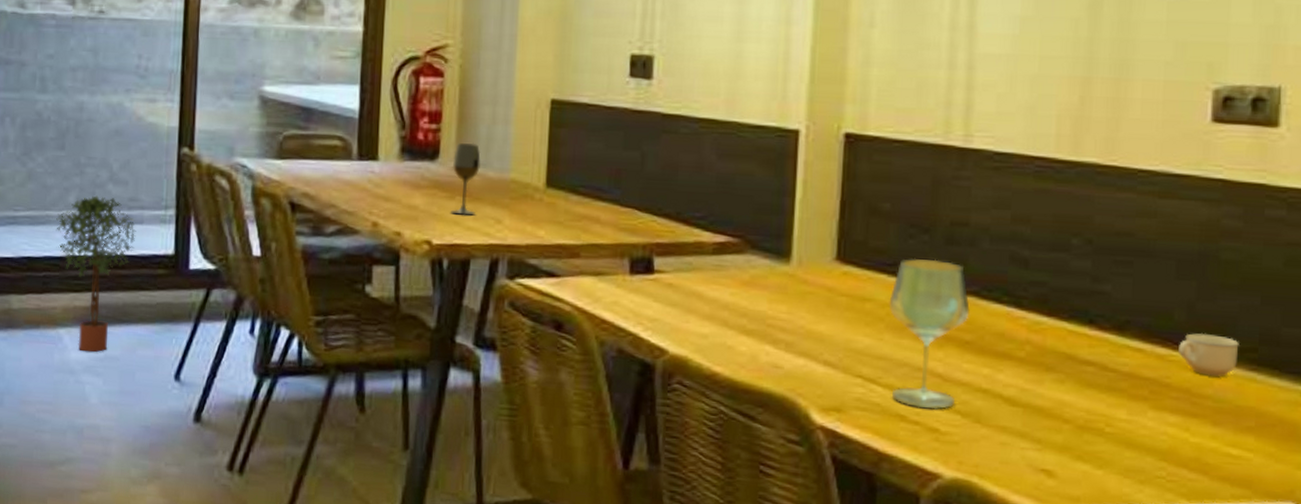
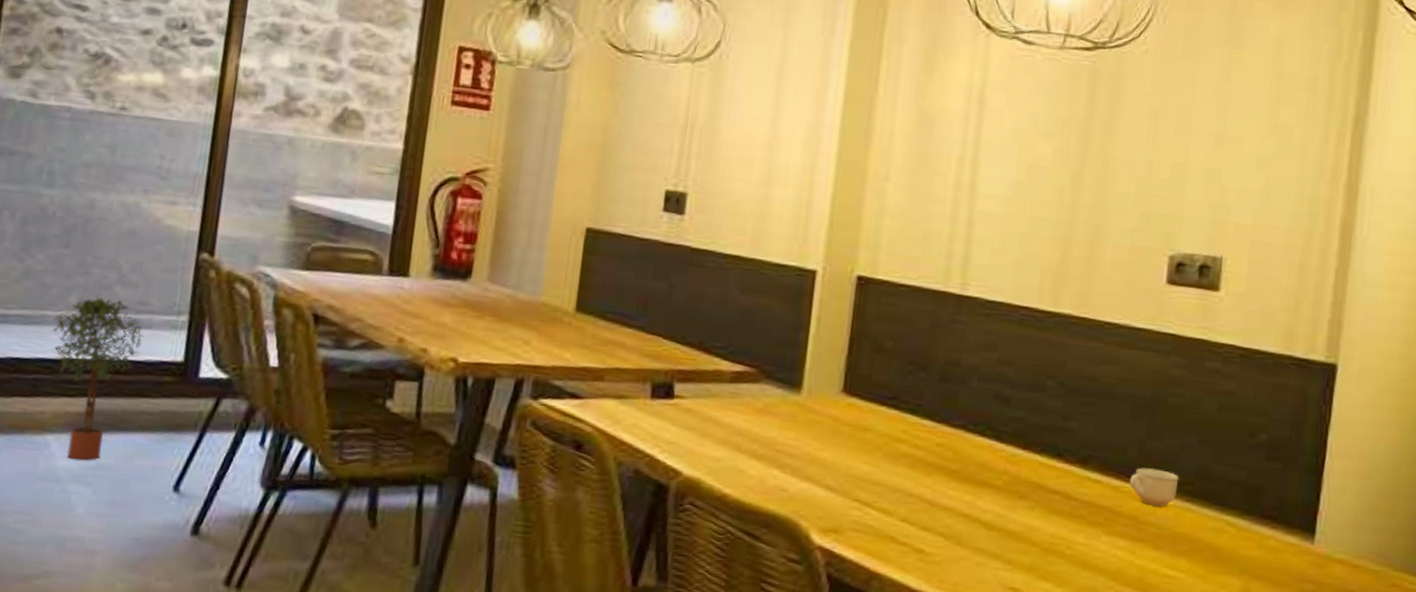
wine glass: present [451,143,481,216] -> none [479,264,514,336]
wine glass: present [889,259,970,410] -> none [884,393,957,532]

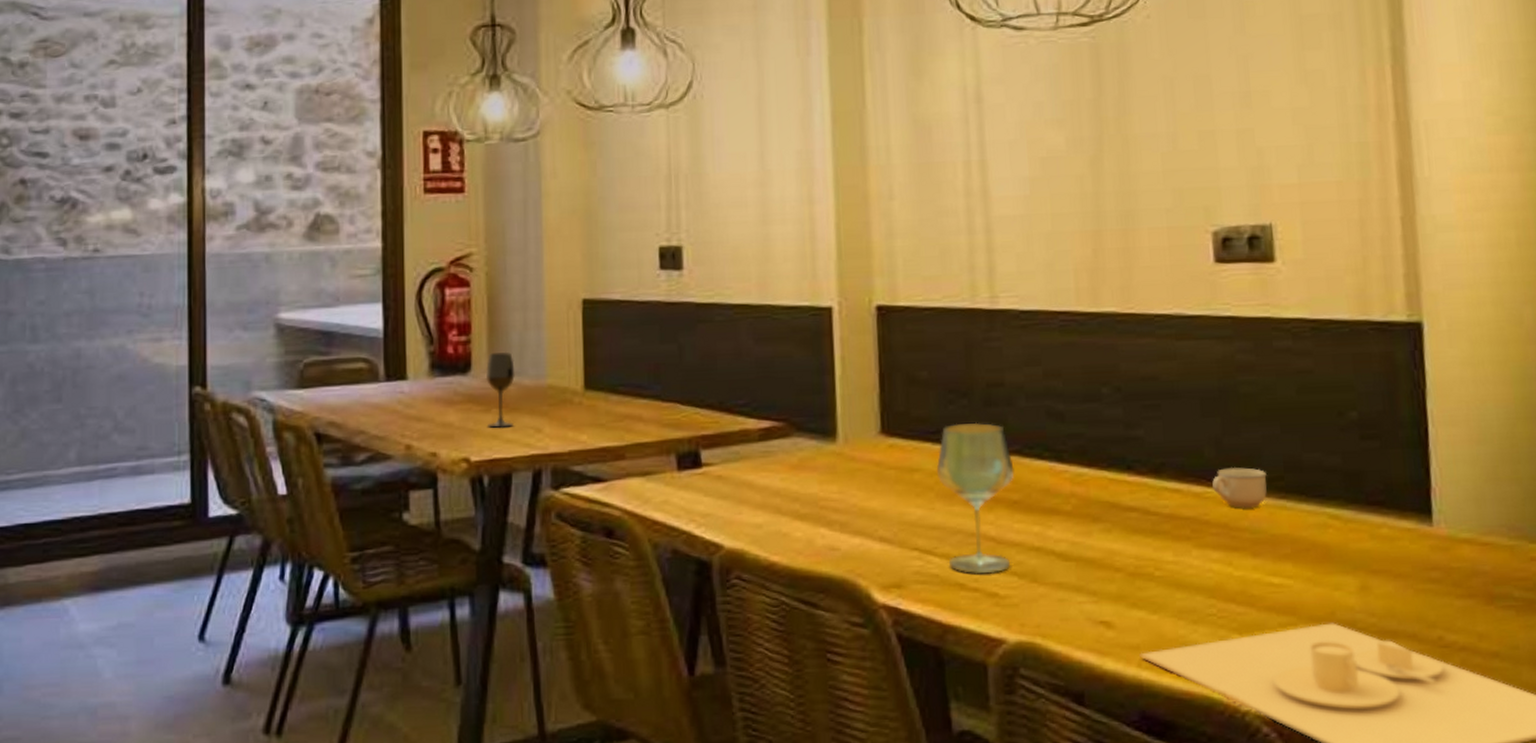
potted tree: present [52,297,143,460] -> none [55,448,147,622]
wine glass: none [479,264,514,336] -> present [485,351,515,429]
wine glass: none [884,393,957,532] -> present [936,422,1014,574]

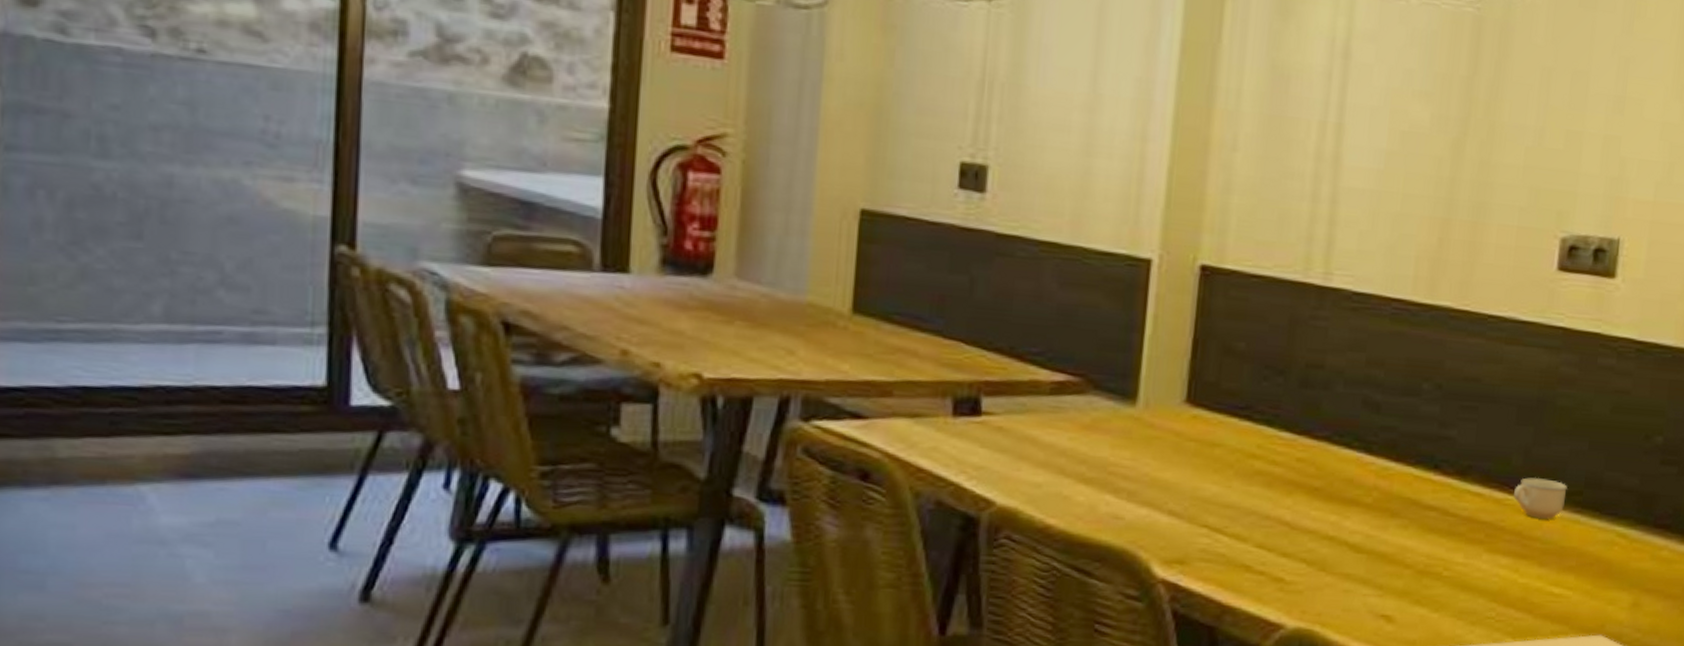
wine glass: present [485,351,515,429] -> none [728,256,769,345]
wine glass: present [936,422,1014,574] -> none [1237,402,1321,559]

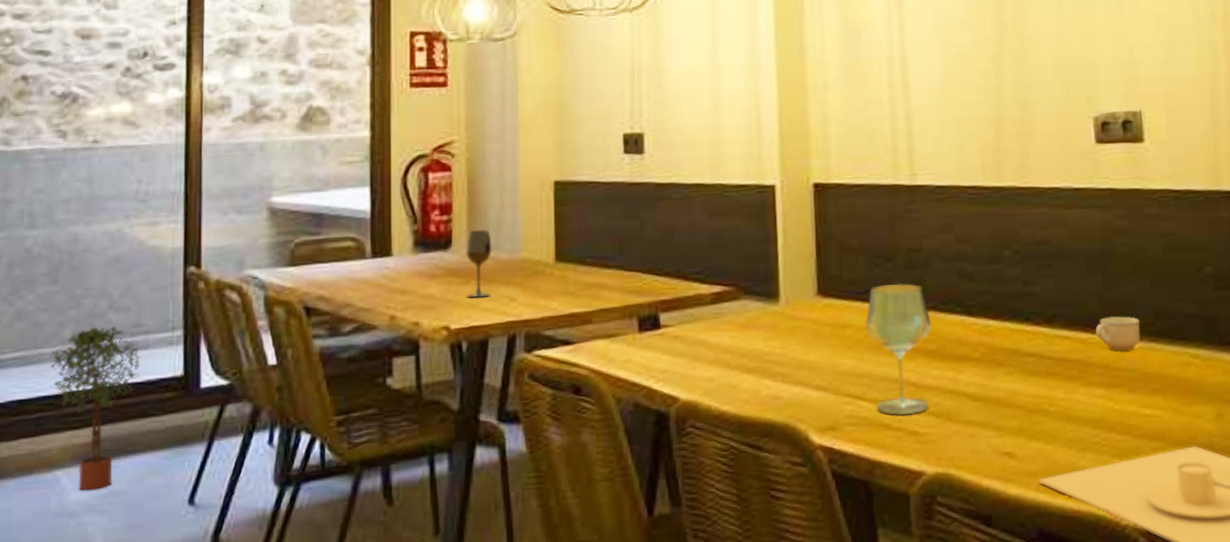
potted tree: none [130,305,265,516] -> present [50,326,141,491]
wine glass: none [728,256,769,345] -> present [465,229,492,299]
wine glass: none [1237,402,1321,559] -> present [865,283,932,415]

